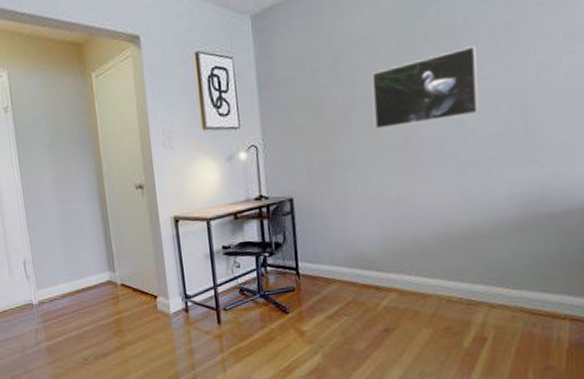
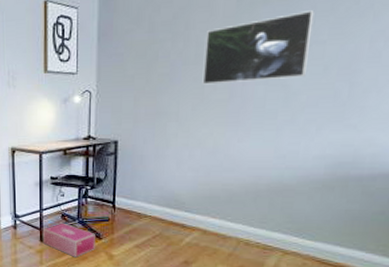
shoe box: none [220,298,282,339] -> present [42,223,95,258]

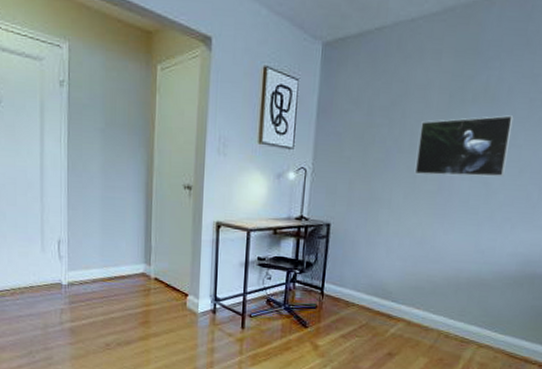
shoe box: present [42,223,95,258] -> none [244,308,301,347]

